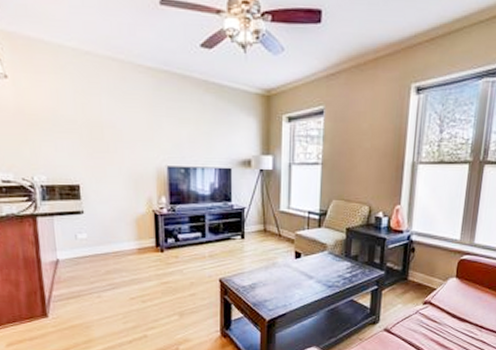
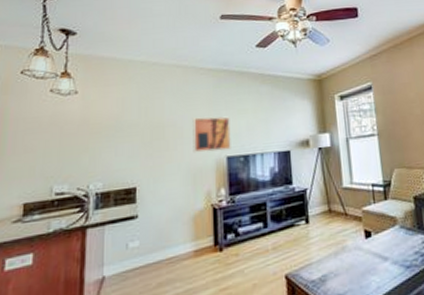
wall art: none [131,121,172,160] -> present [192,116,231,153]

